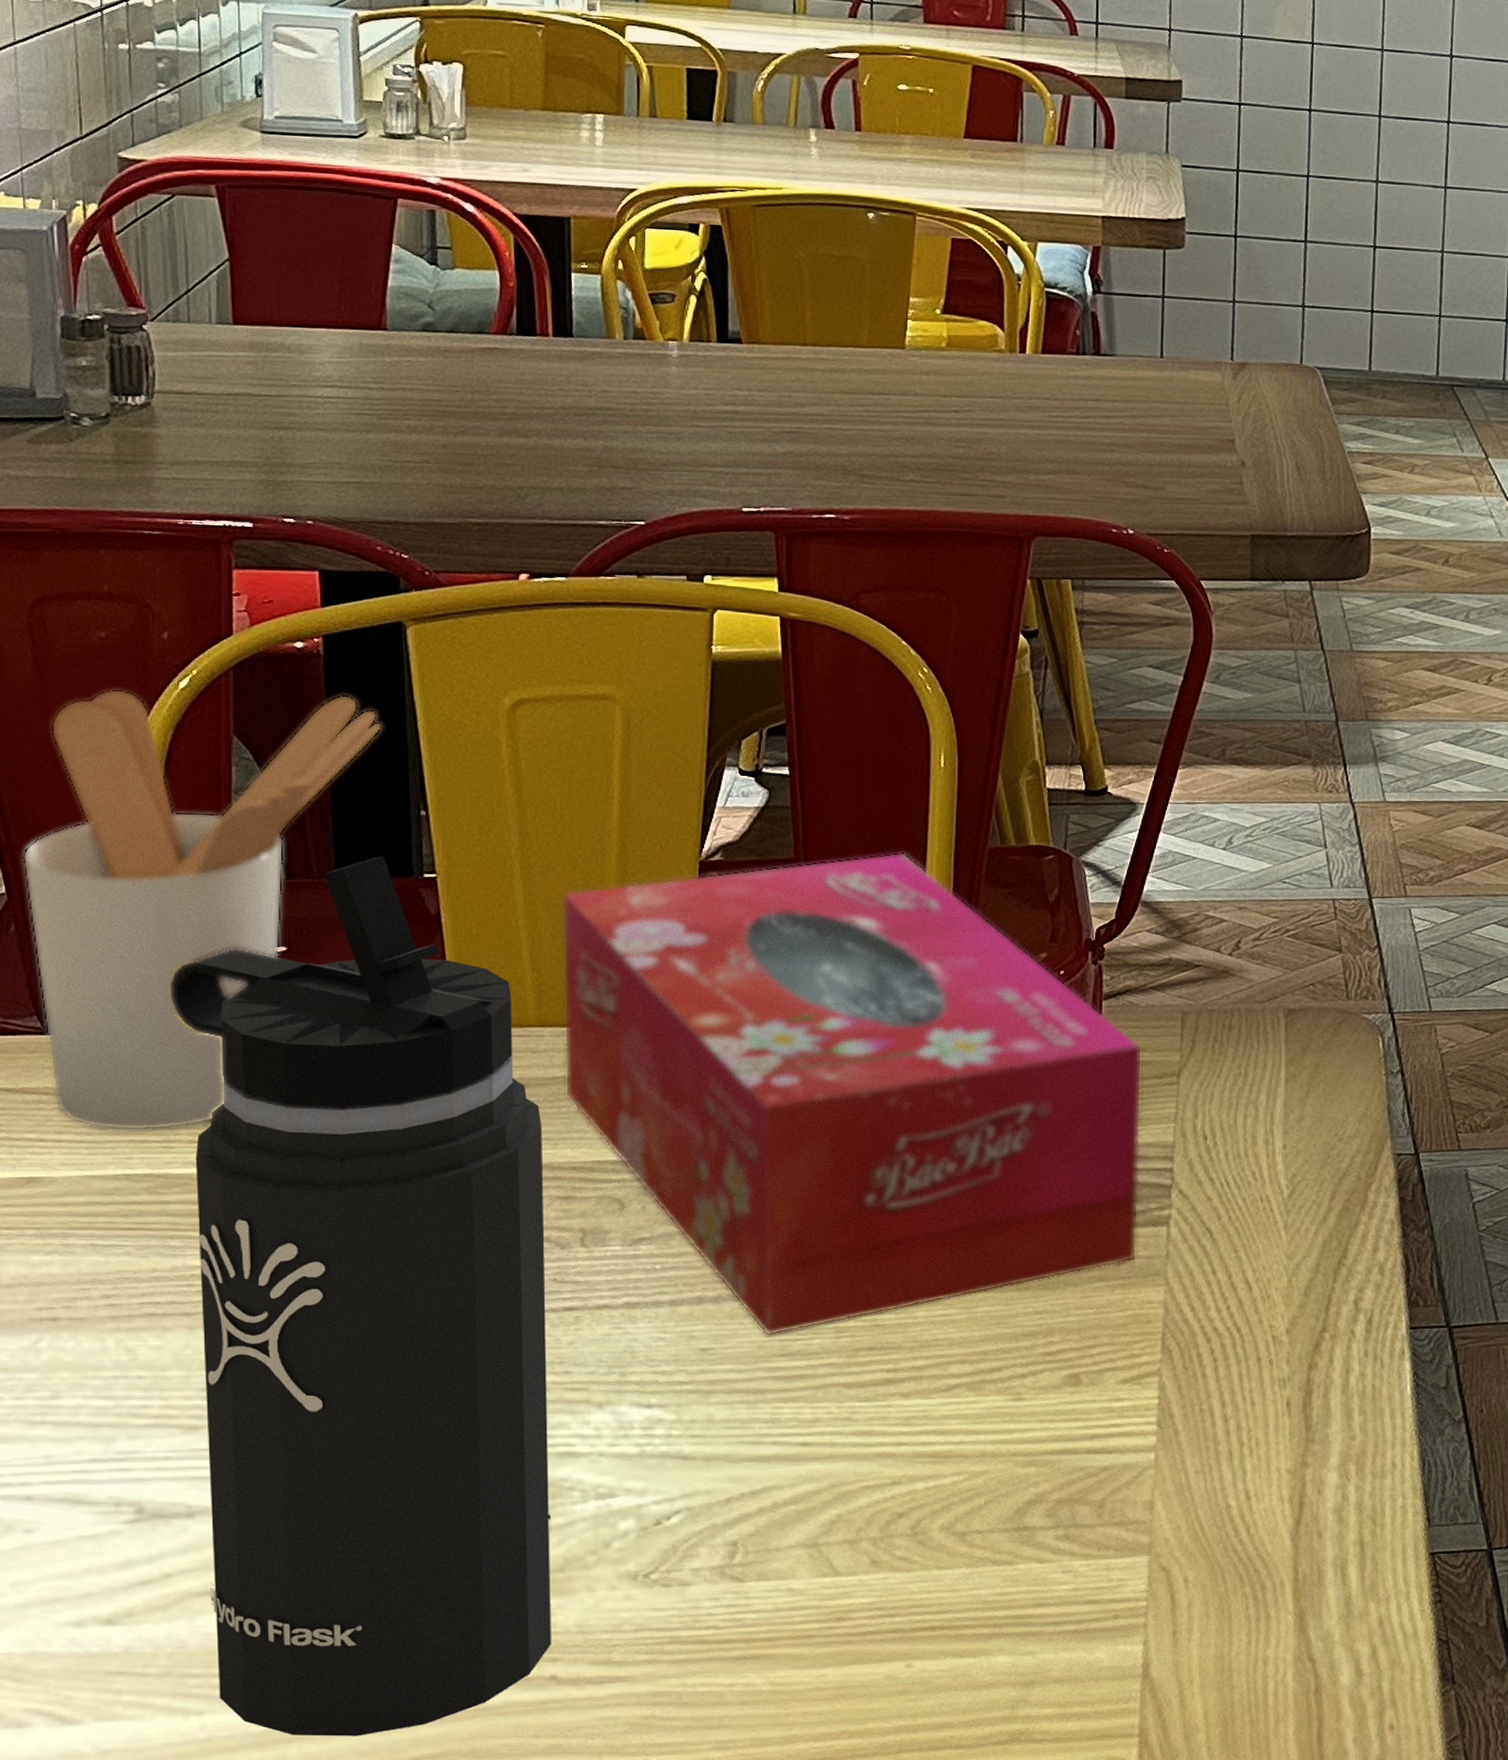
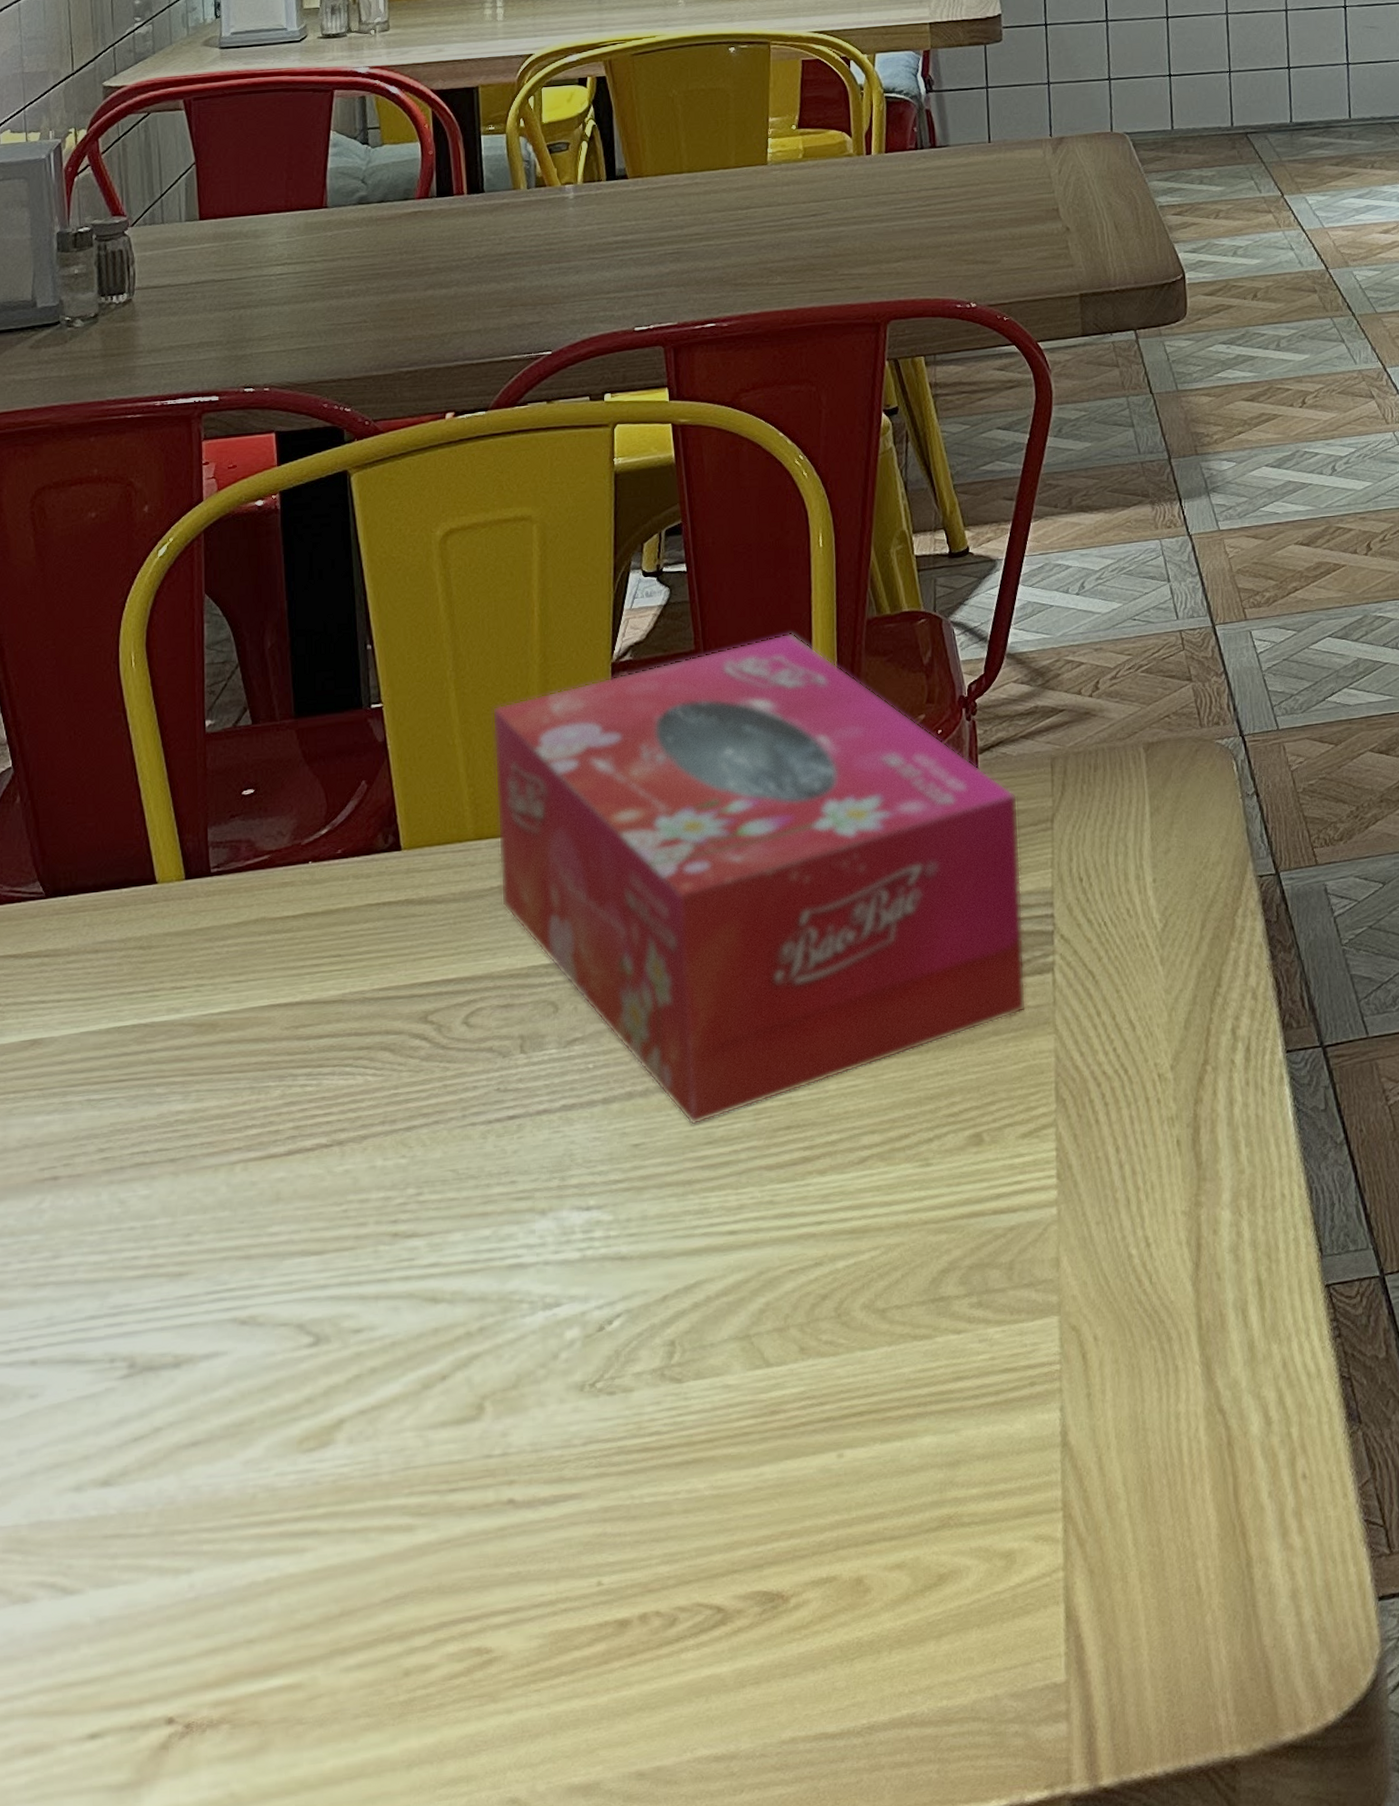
utensil holder: present [22,689,381,1131] -> none [26,544,331,985]
thermos bottle: present [169,855,552,1736] -> none [153,692,508,1587]

